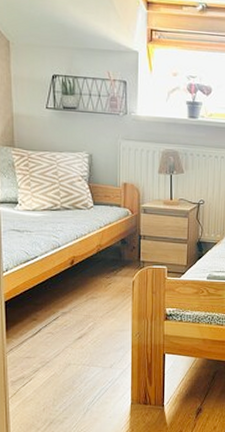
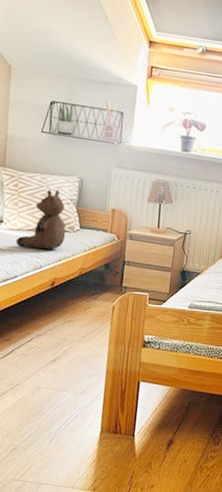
teddy bear: none [32,167,80,229] -> present [15,190,66,250]

